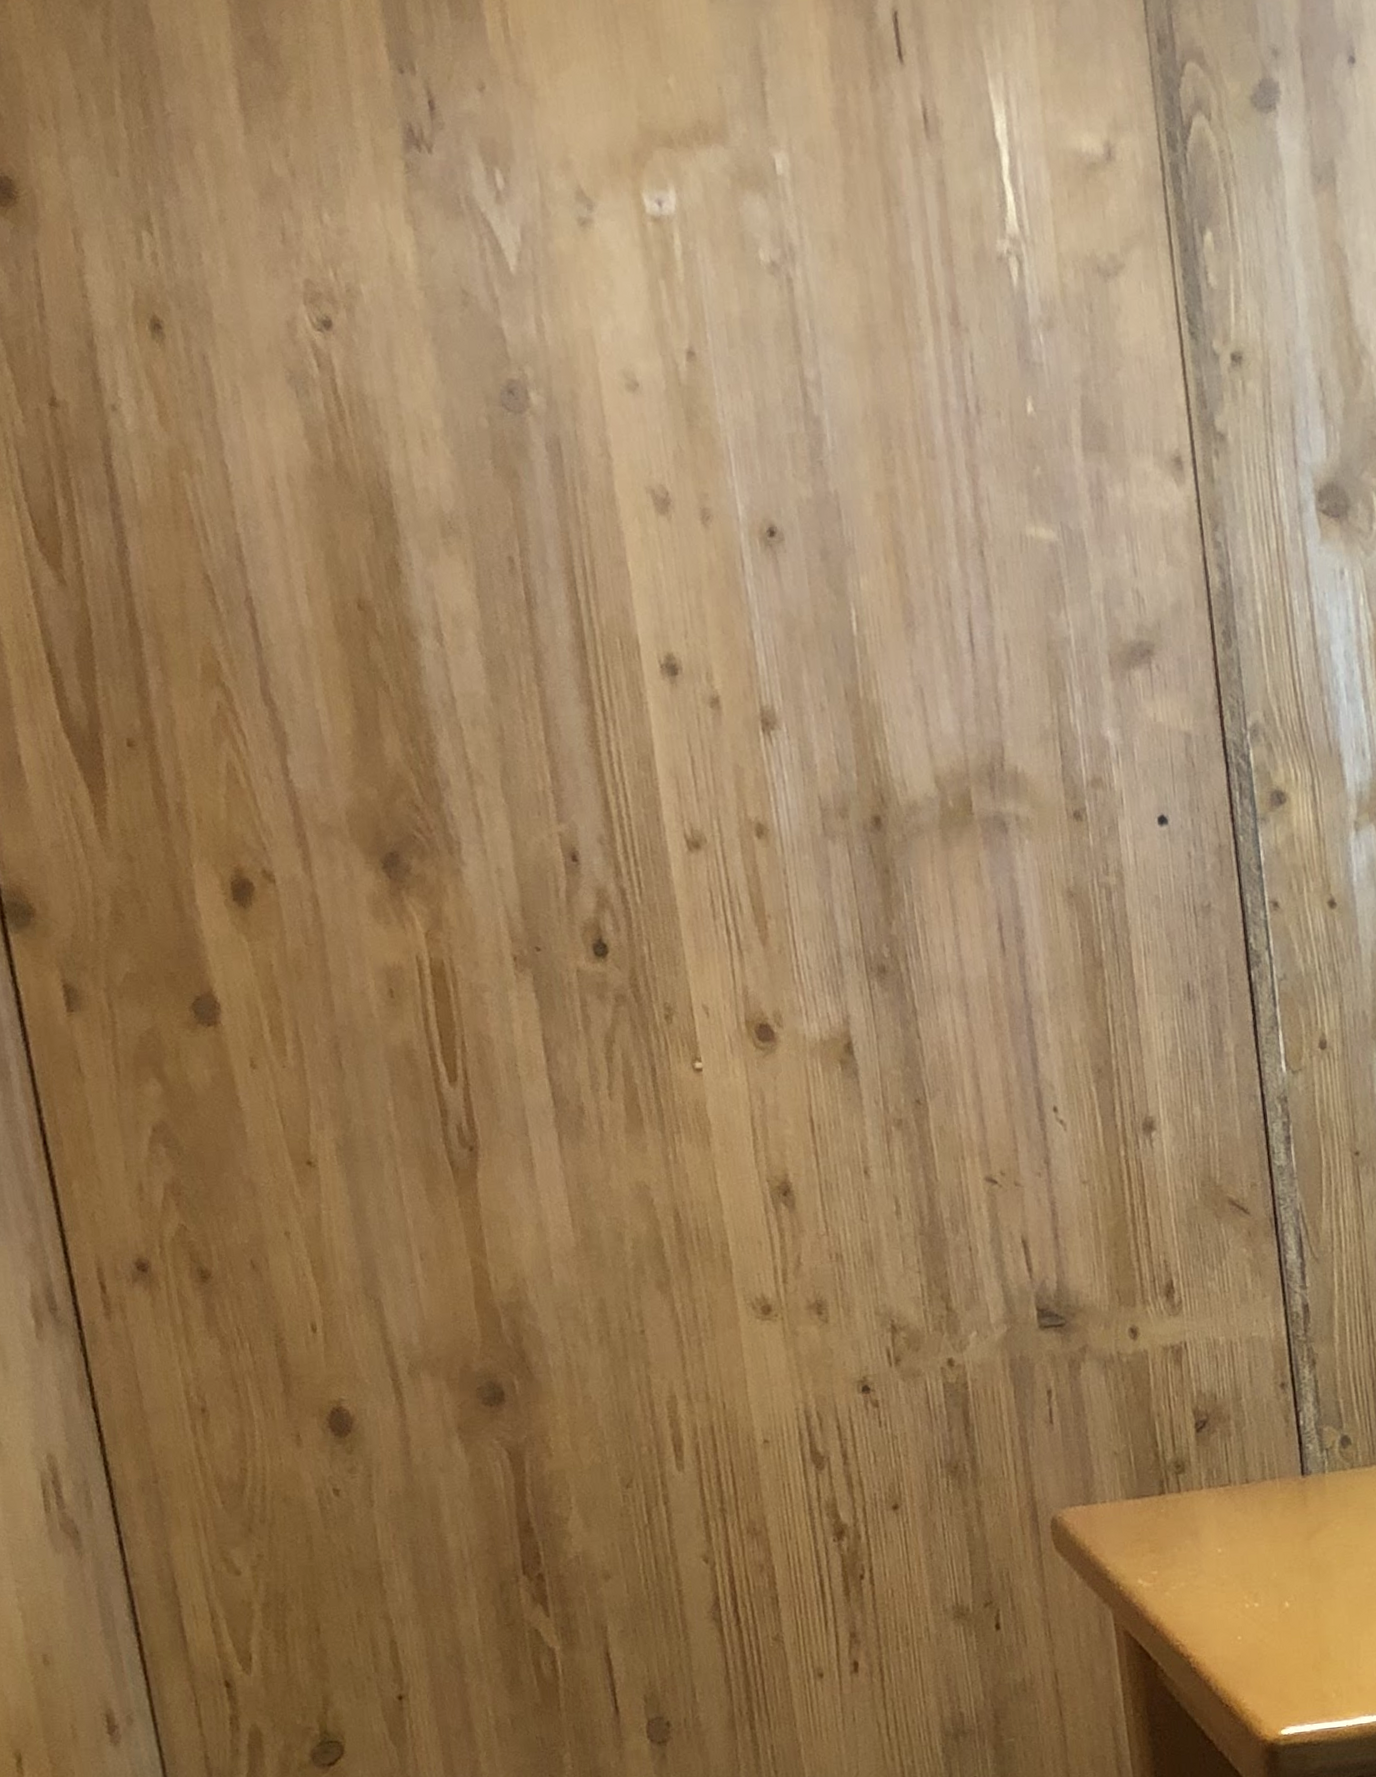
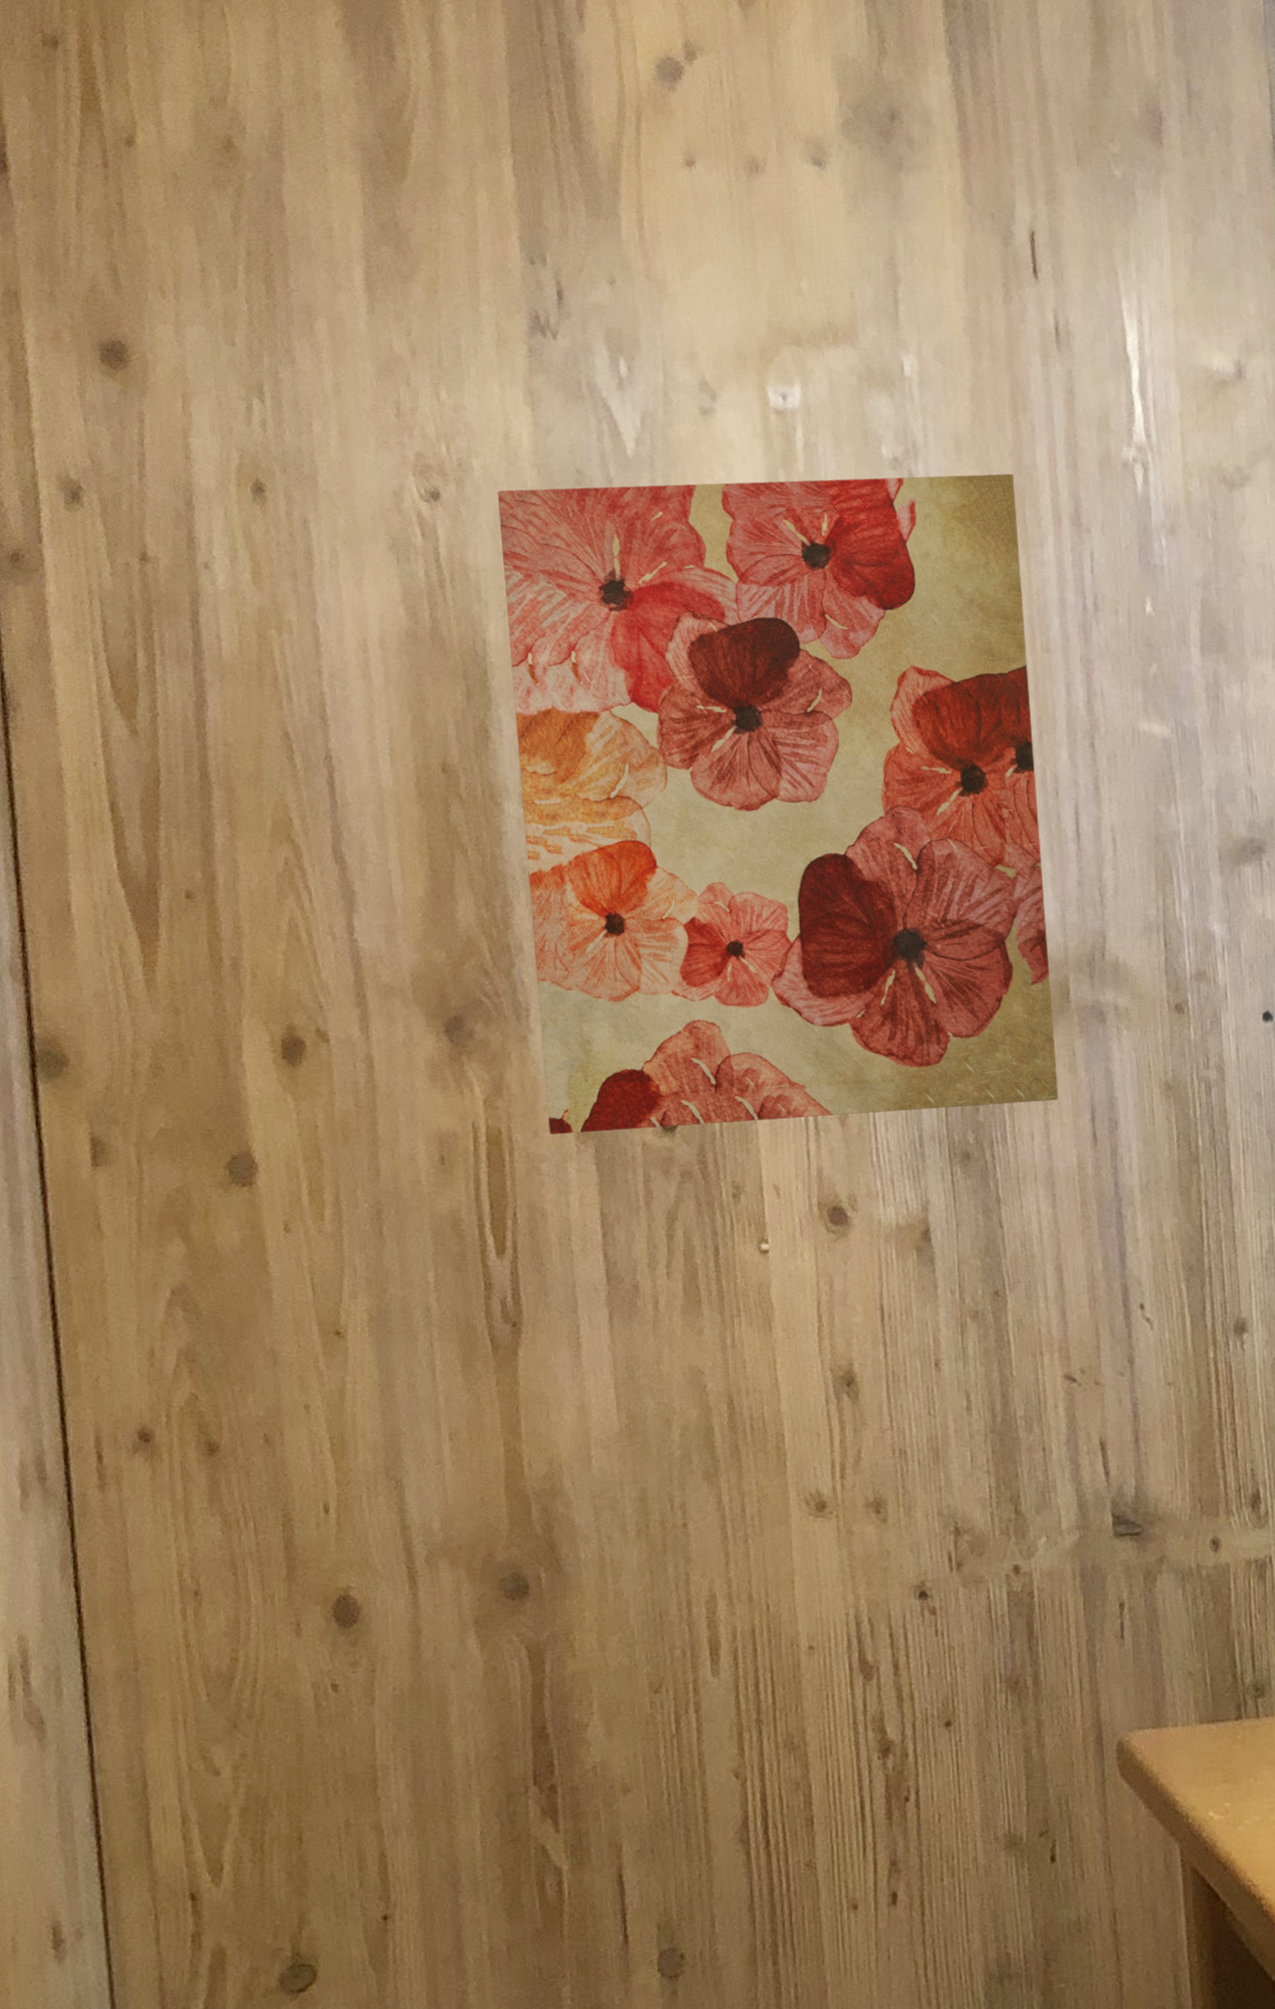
wall art: none [387,273,967,965] -> present [497,473,1059,1135]

